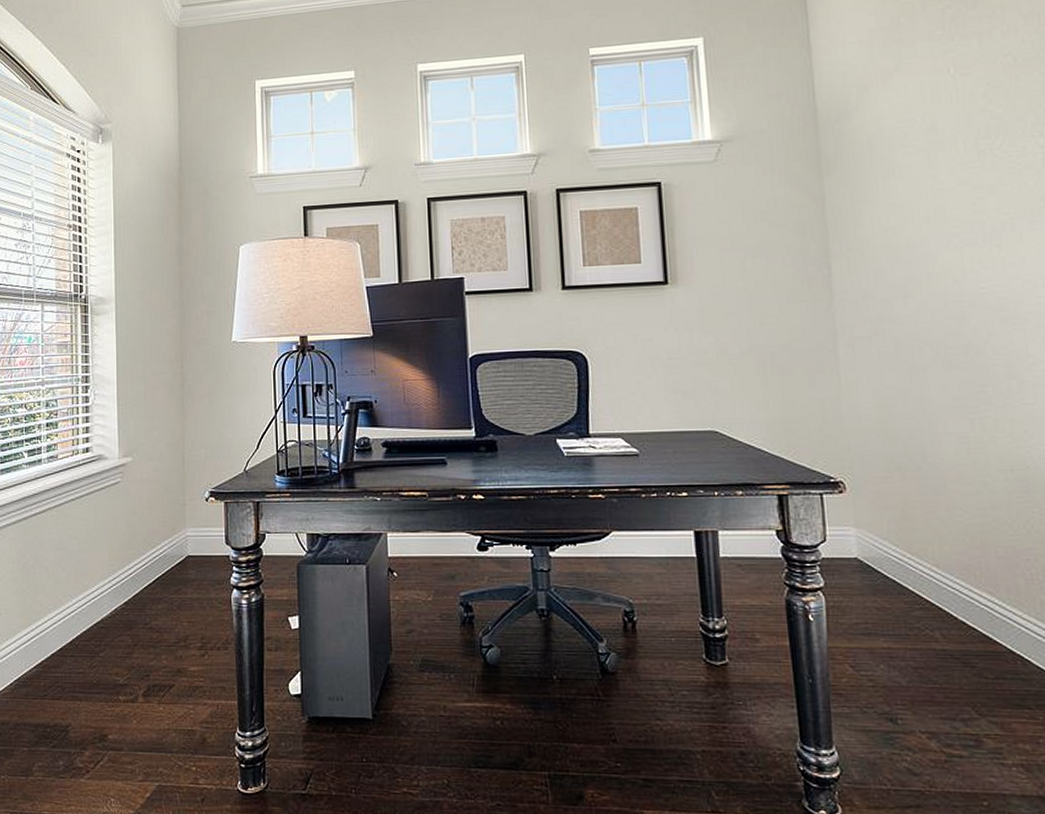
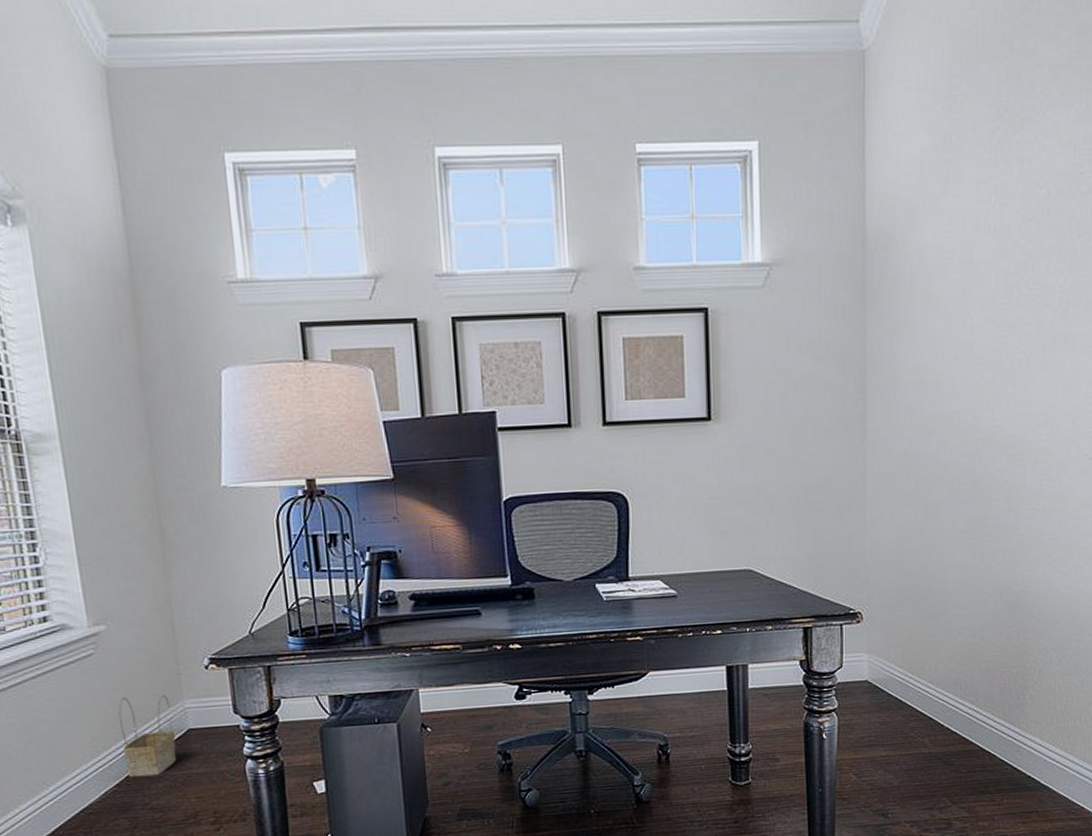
basket: none [133,522,177,597] -> present [118,694,176,778]

